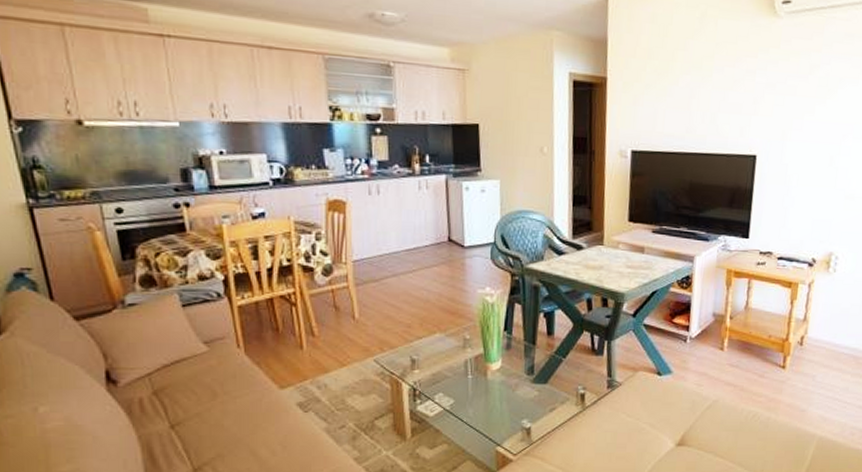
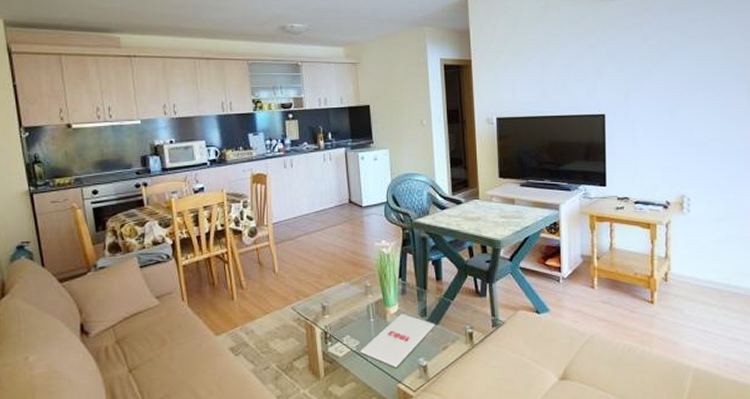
magazine: none [455,370,543,429] -> present [360,313,435,368]

